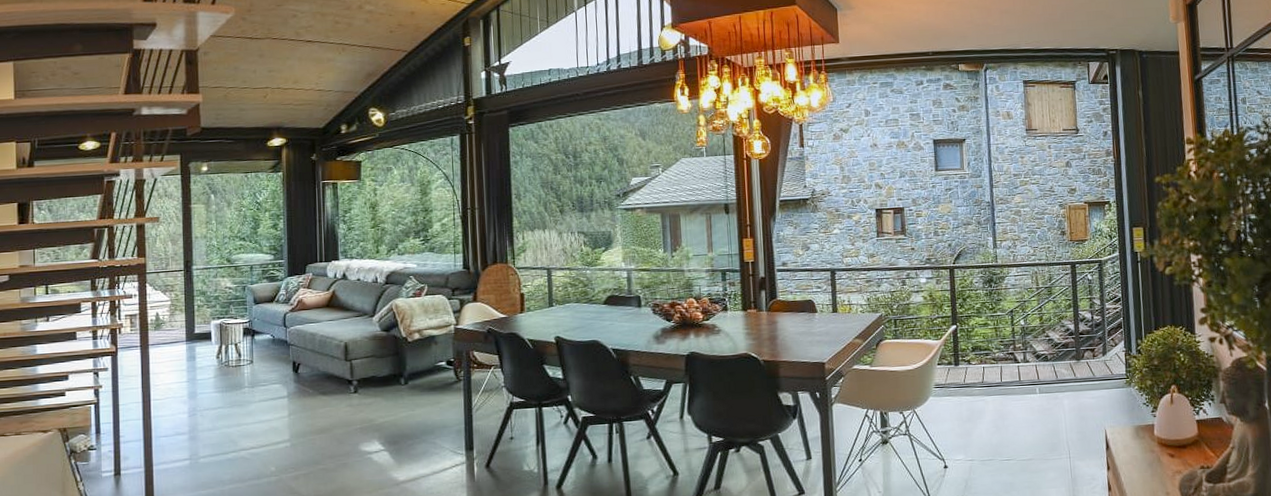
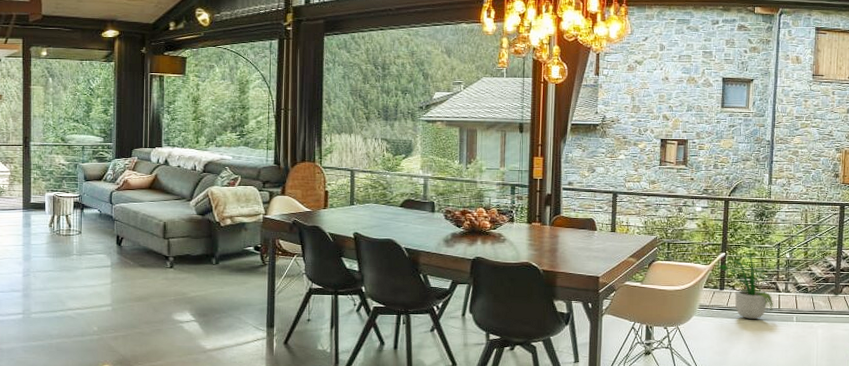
potted plant: none [948,311,1014,395] -> present [716,242,774,319]

